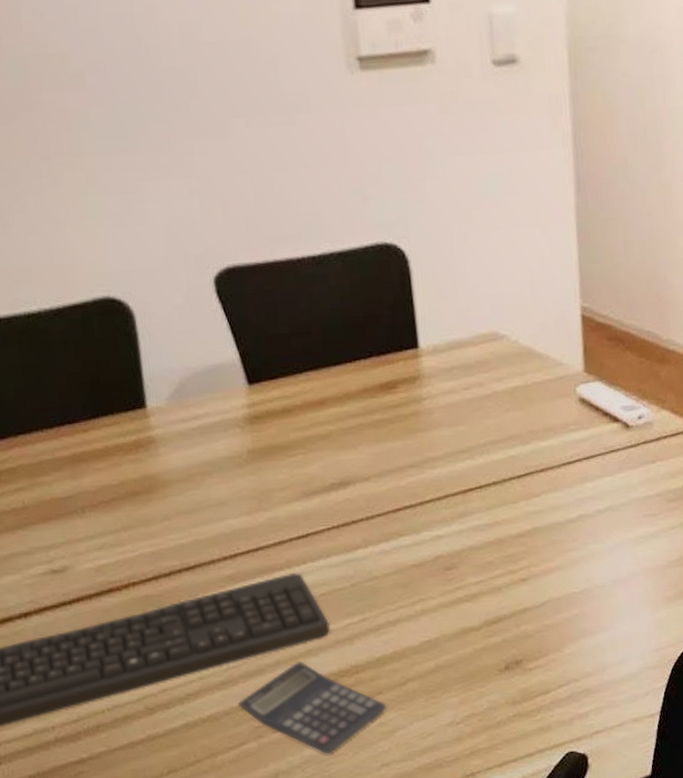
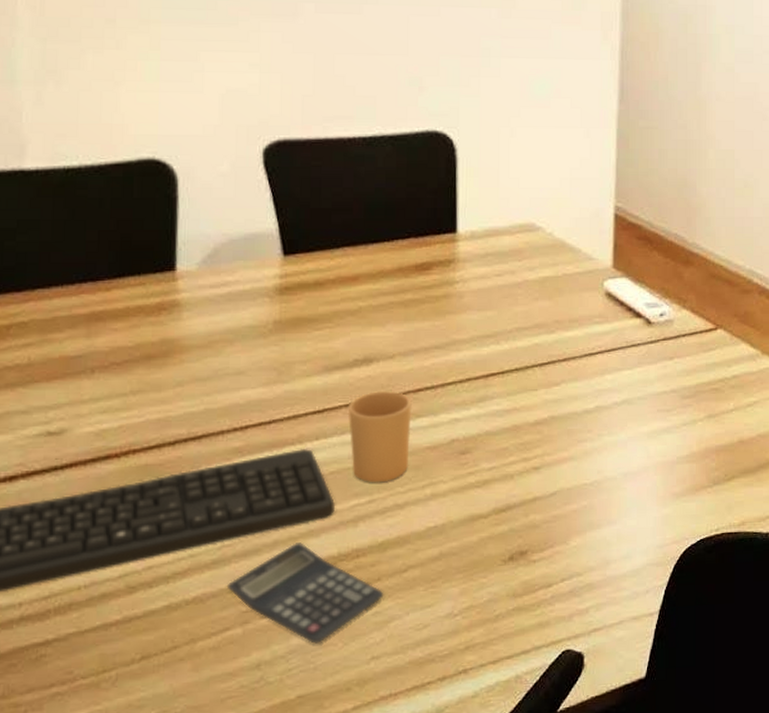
mug: none [331,512,396,602] -> present [347,391,412,483]

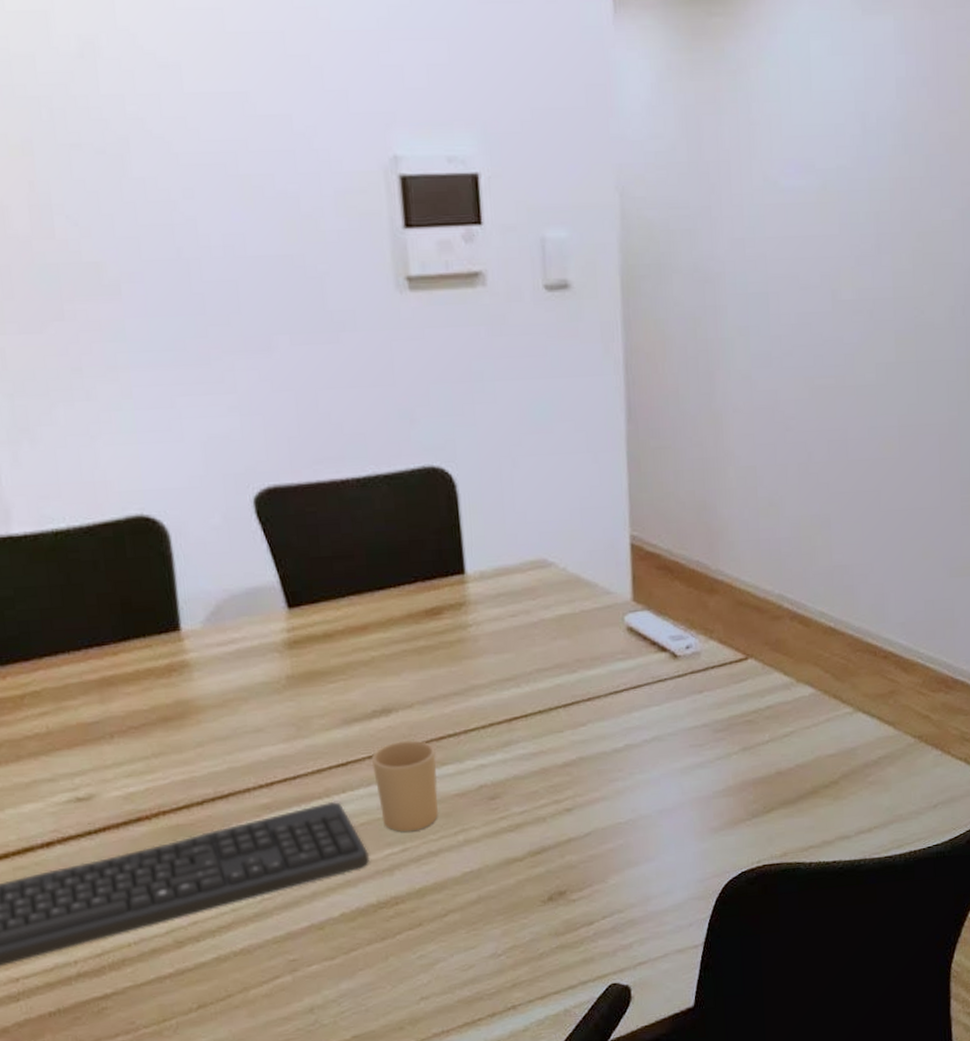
calculator: present [226,542,384,644] -> none [271,892,427,987]

